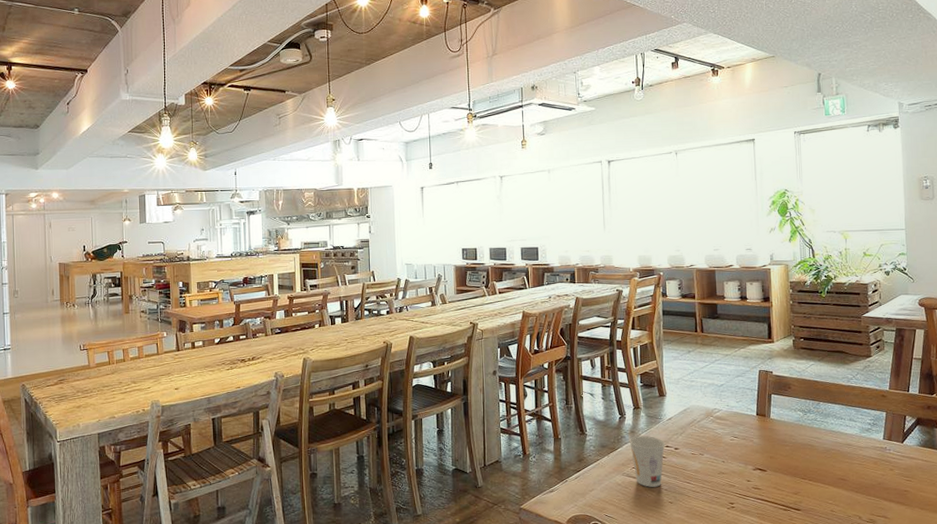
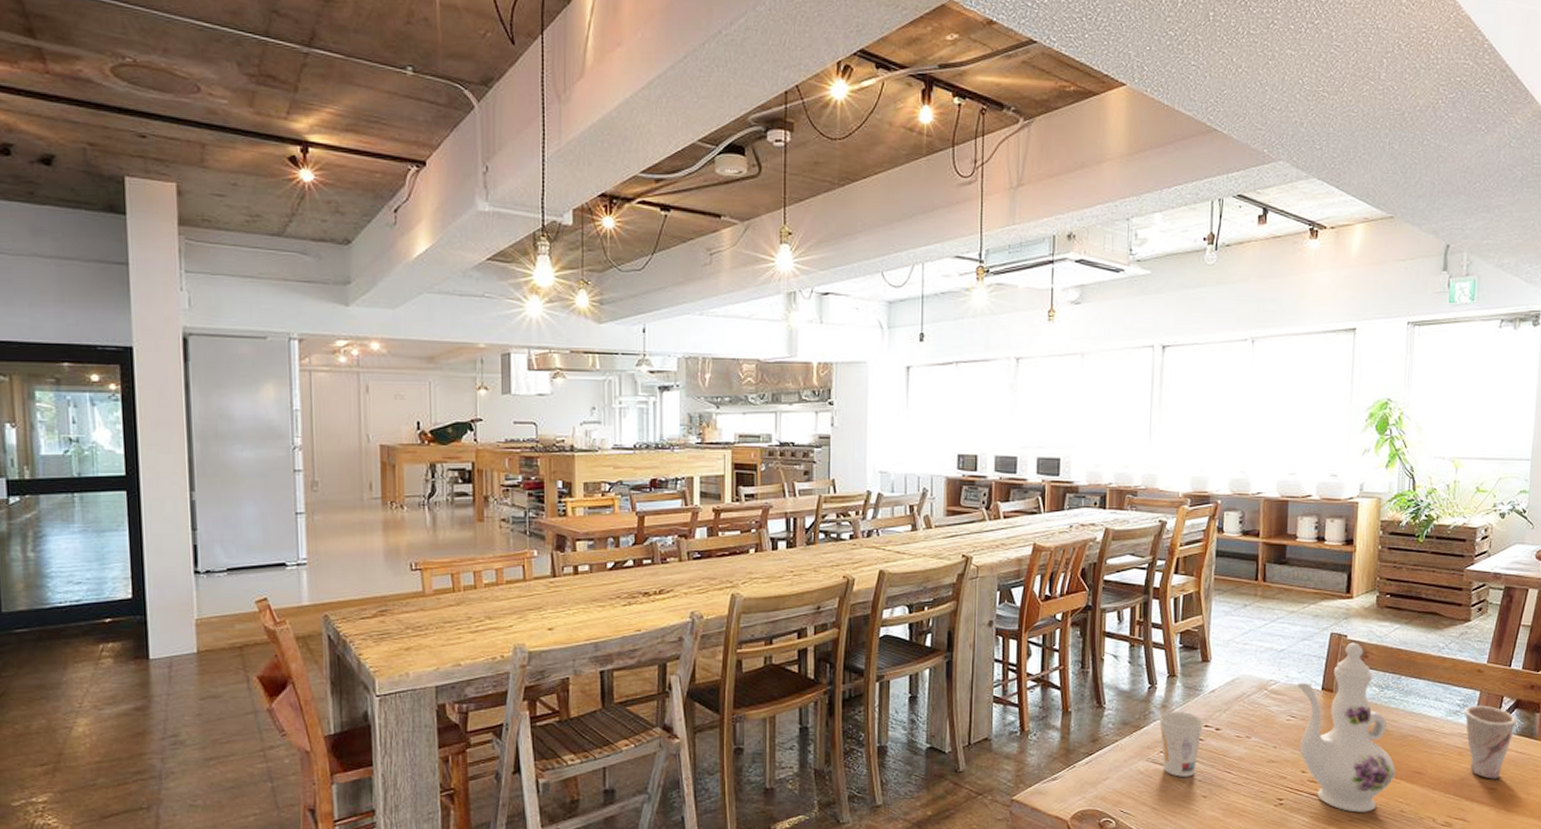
ewer: none [737,377,823,513] -> present [1297,642,1395,813]
cup: none [875,423,920,483] -> present [1464,705,1517,779]

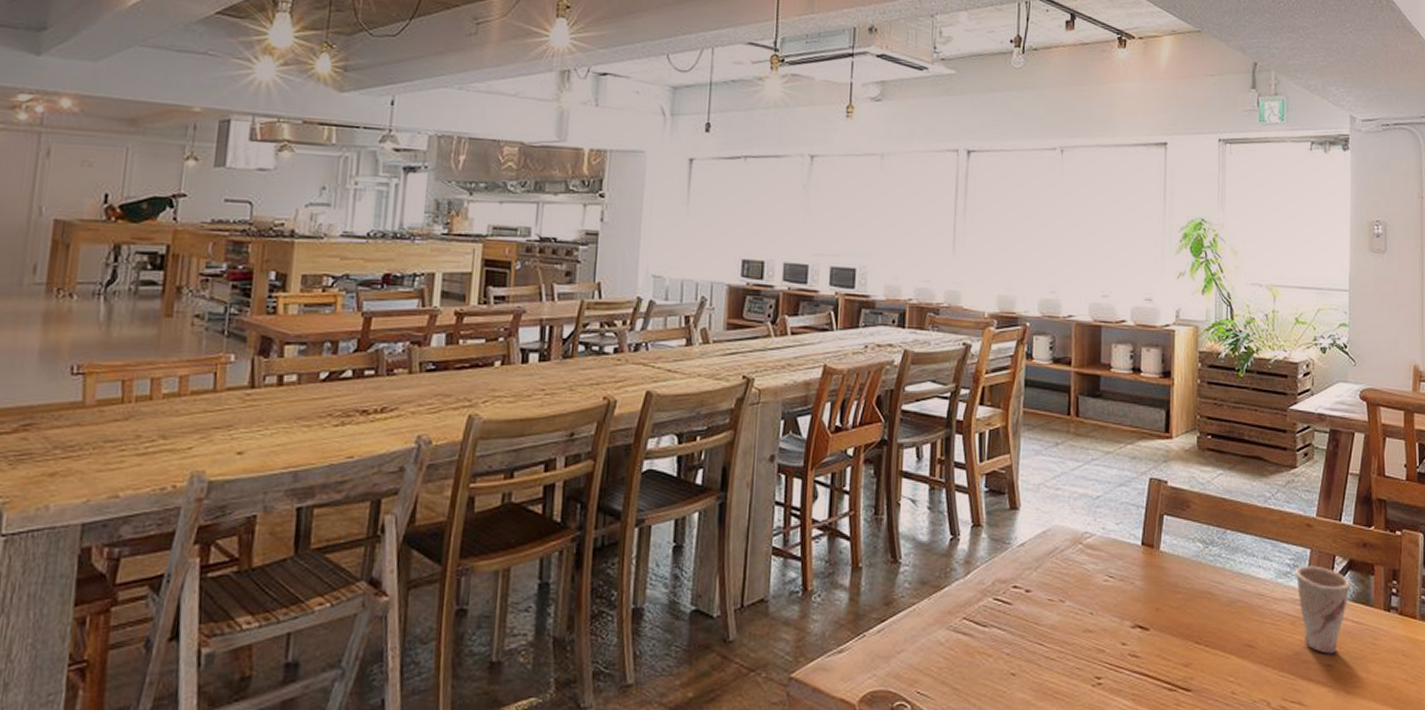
cup: present [1158,711,1204,777] -> none [961,568,1013,650]
ewer: present [1297,642,1395,813] -> none [1115,489,1224,694]

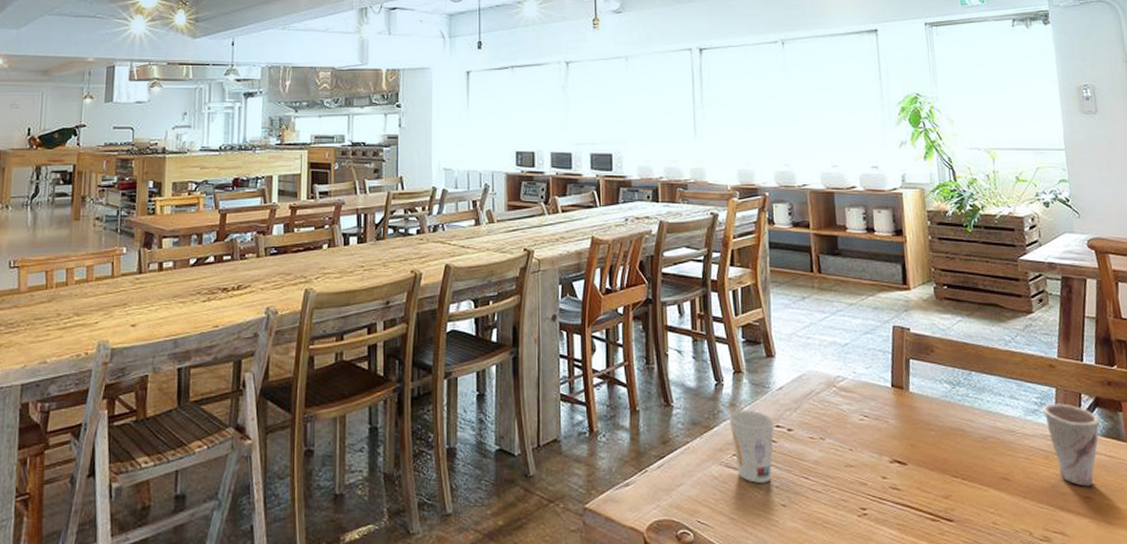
cup: none [961,568,1013,650] -> present [728,410,775,483]

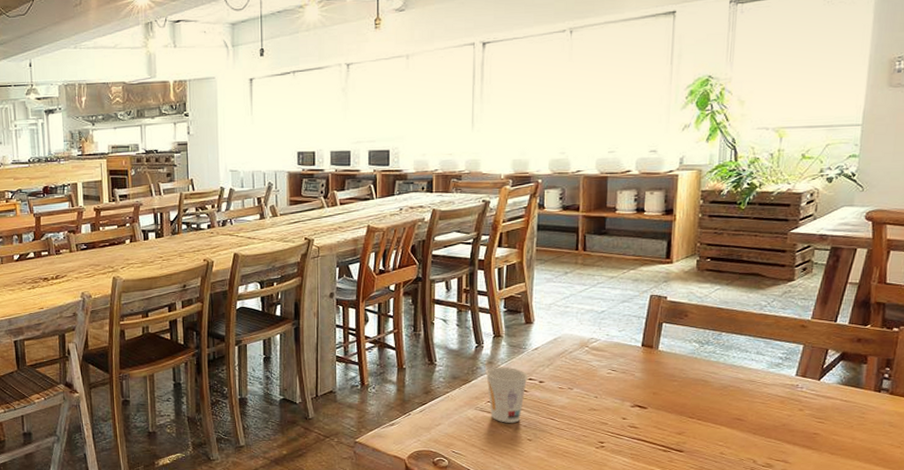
cup: present [1043,403,1101,487] -> none [787,358,843,425]

